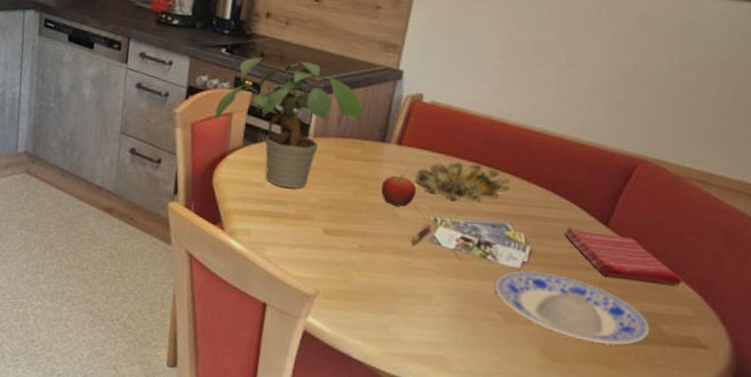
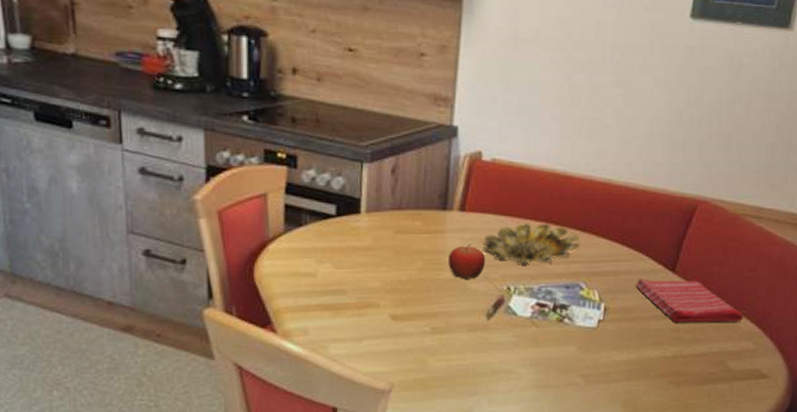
potted plant: present [215,57,363,189] -> none [245,123,418,275]
plate: present [494,270,650,345] -> none [573,327,719,391]

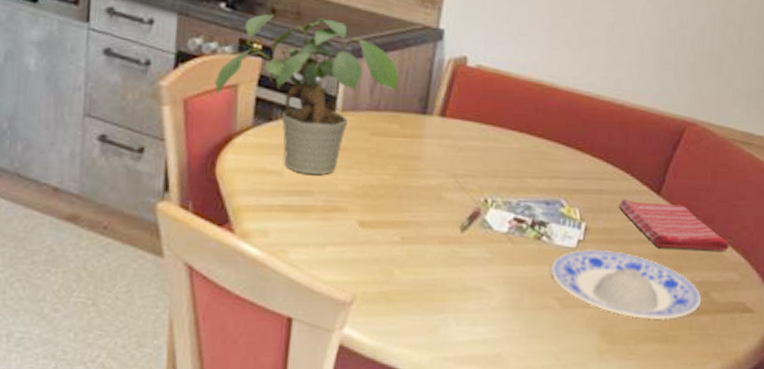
potted plant: none [245,123,418,275] -> present [215,13,399,175]
fruit: present [449,244,486,279] -> none [424,151,464,188]
bowl: present [483,222,581,264] -> none [462,133,564,176]
plate: none [573,327,719,391] -> present [550,248,702,321]

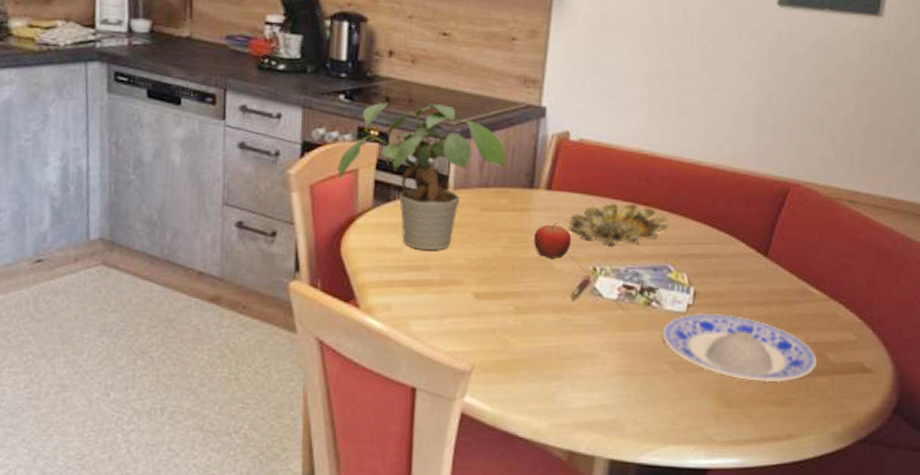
fruit: none [424,151,464,188] -> present [534,223,572,258]
bowl: none [462,133,564,176] -> present [569,202,669,244]
dish towel: present [618,199,730,251] -> none [726,262,843,311]

